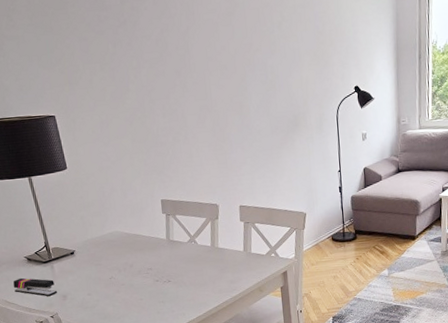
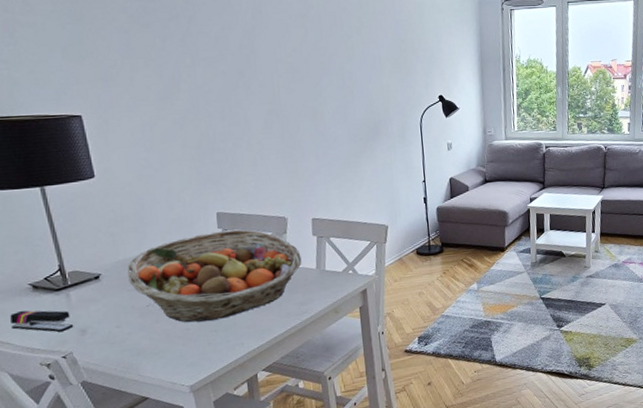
fruit basket: none [94,214,232,294] -> present [127,229,302,323]

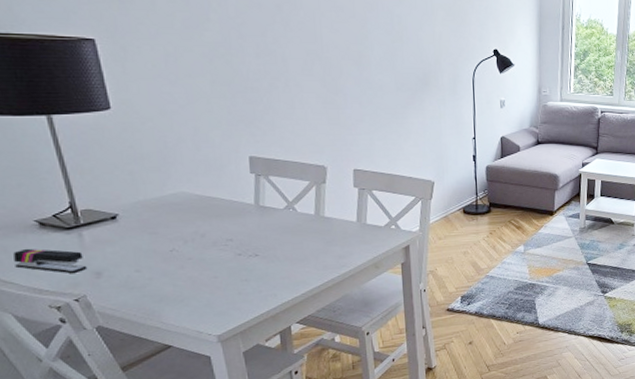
fruit basket: present [127,229,302,323] -> none [148,175,342,271]

